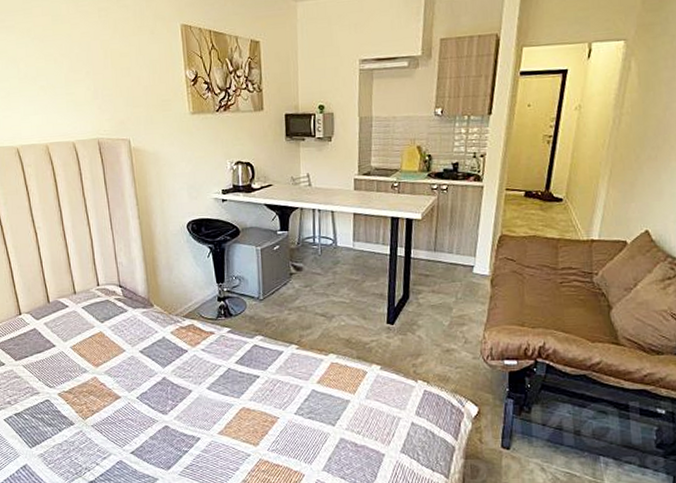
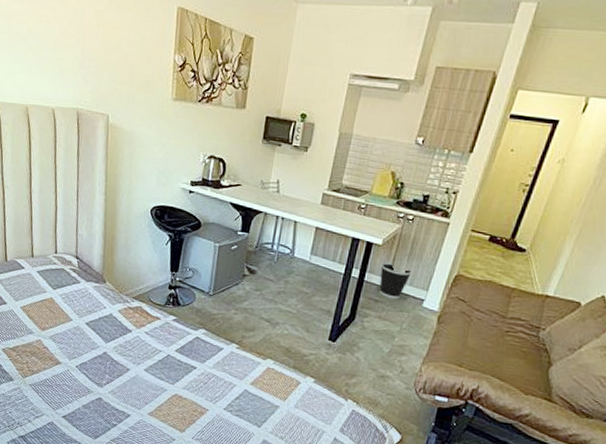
wastebasket: none [424,234,457,271] -> present [379,261,413,300]

